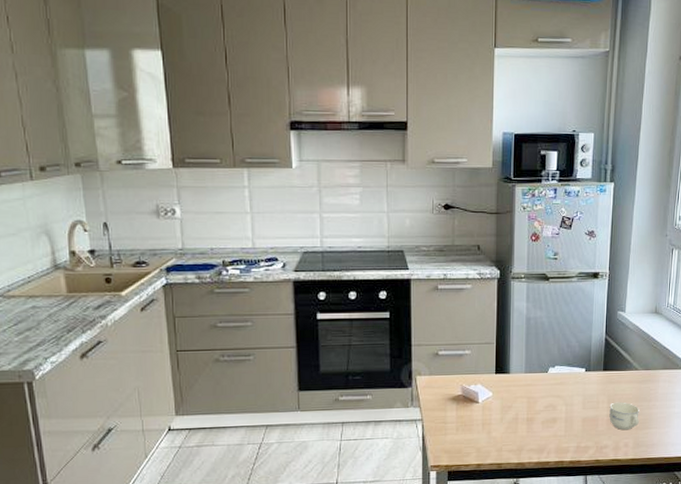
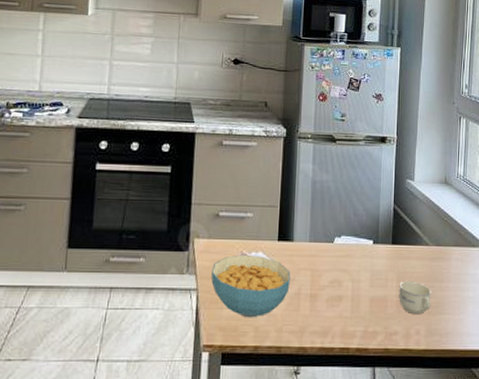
cereal bowl: none [435,387,508,441] -> present [211,254,290,318]

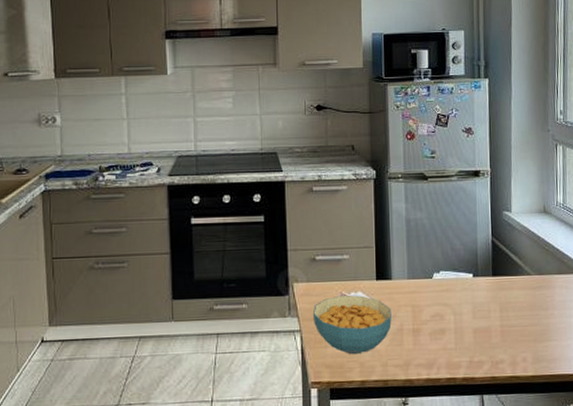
cup: present [399,281,431,315] -> none [502,310,537,343]

